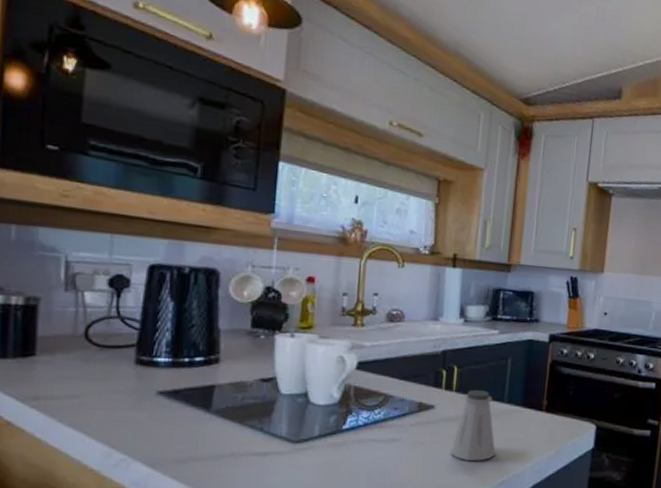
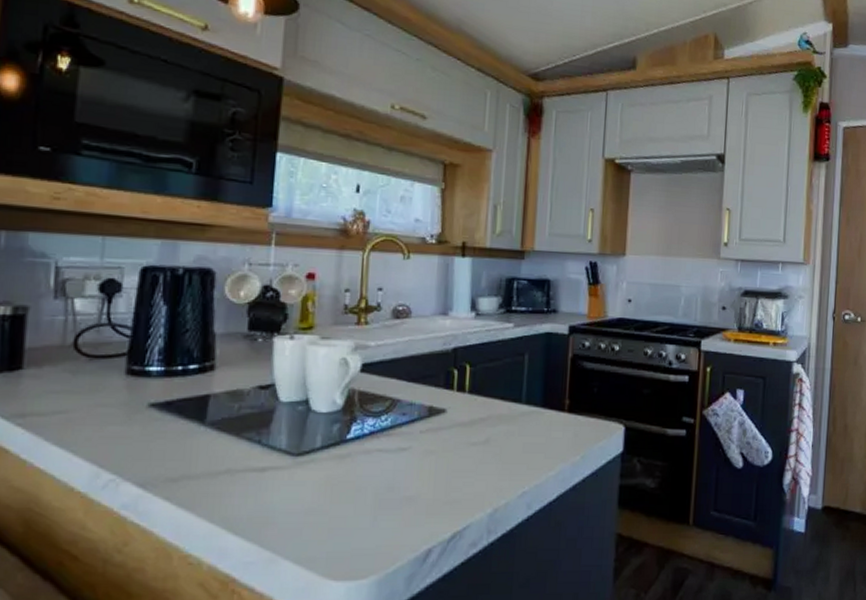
saltshaker: present [450,390,496,461] -> none [464,391,515,470]

